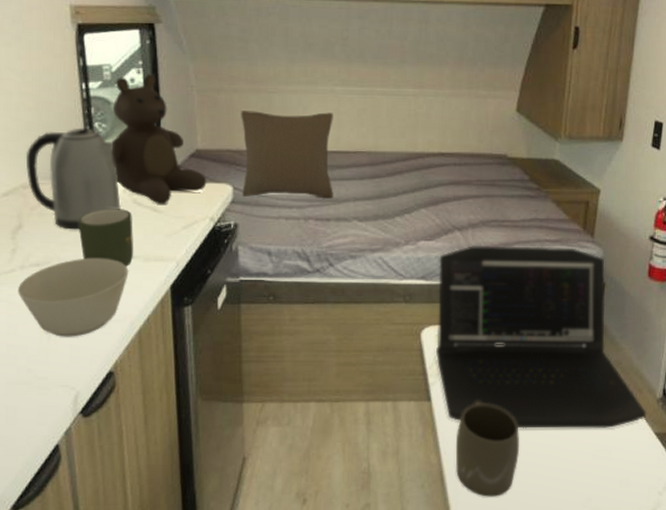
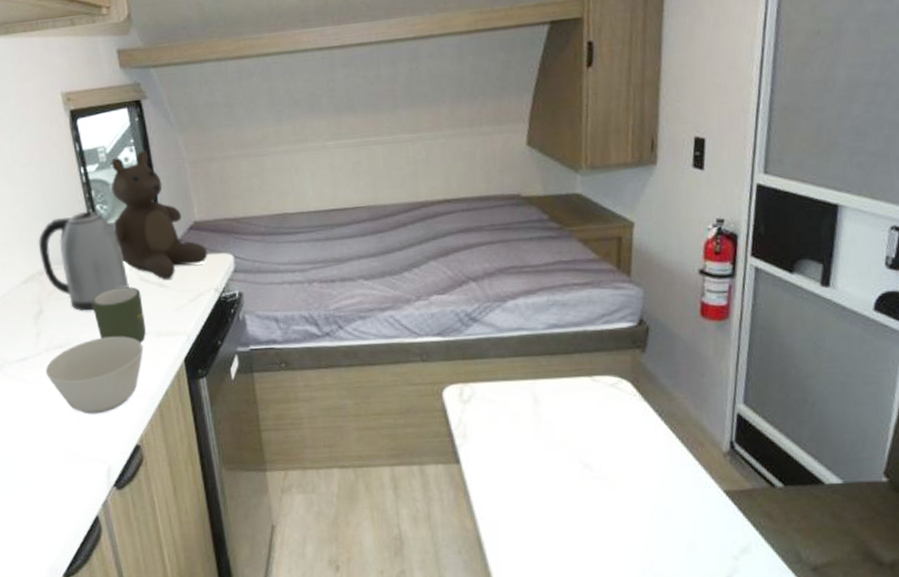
pillow: present [241,111,333,199] -> none [233,169,336,265]
laptop: present [436,246,647,429] -> none [455,289,712,490]
mug: present [455,401,520,497] -> none [490,462,565,563]

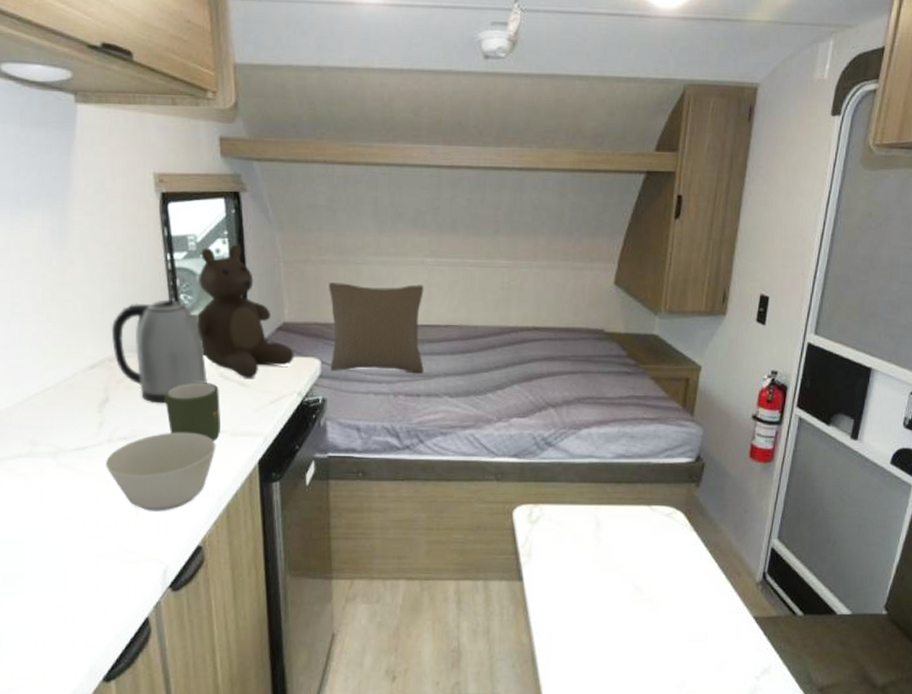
pillow: none [233,169,336,265] -> present [329,283,424,374]

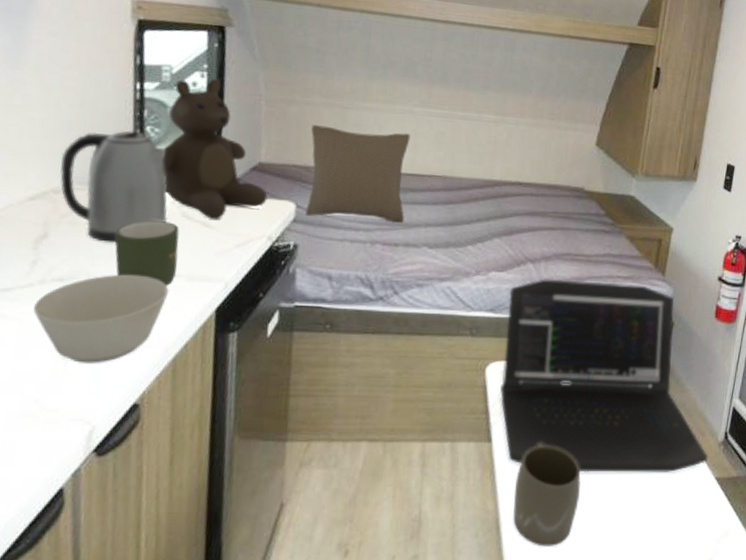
laptop: none [528,423,746,611] -> present [500,279,708,473]
mug: none [547,582,613,678] -> present [513,443,581,546]

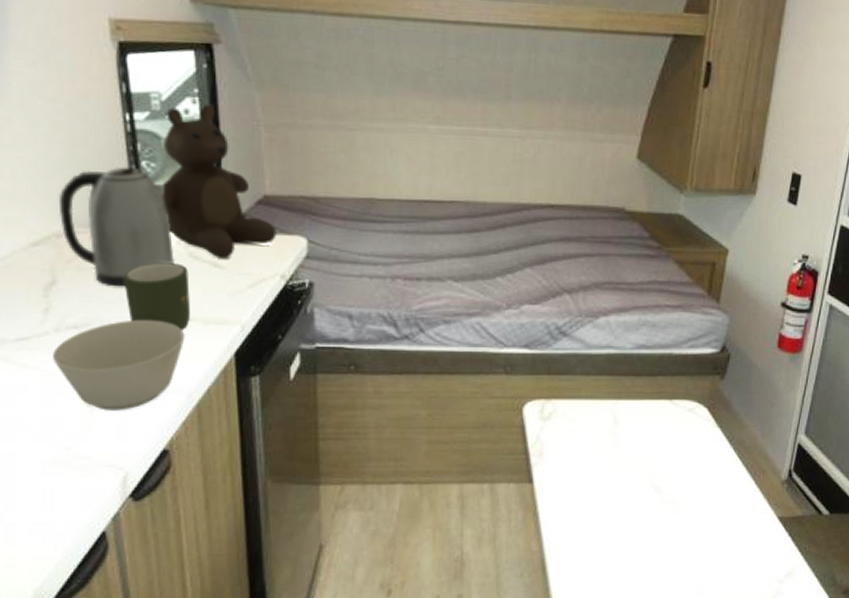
pillow: present [305,125,411,223] -> none [317,151,426,255]
laptop: present [500,279,708,473] -> none [540,310,770,513]
mug: present [513,443,581,546] -> none [559,483,630,586]

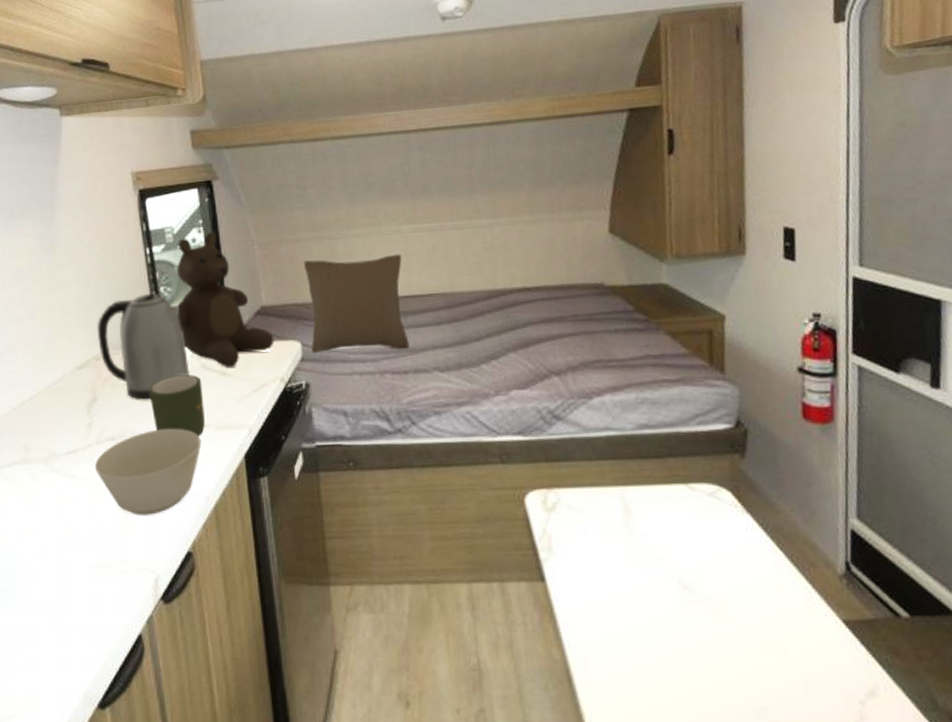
pillow: none [317,151,426,255] -> present [304,254,409,353]

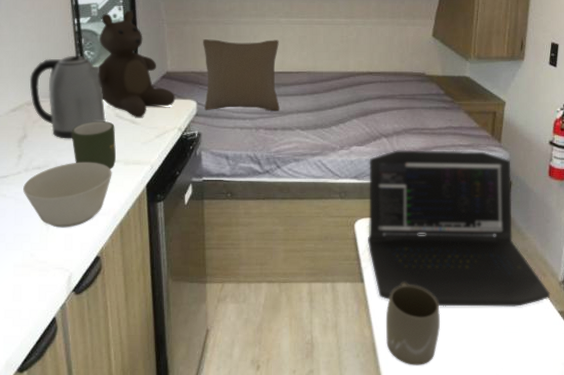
laptop: none [536,387,828,615] -> present [368,150,551,307]
mug: none [580,581,665,703] -> present [385,283,441,366]

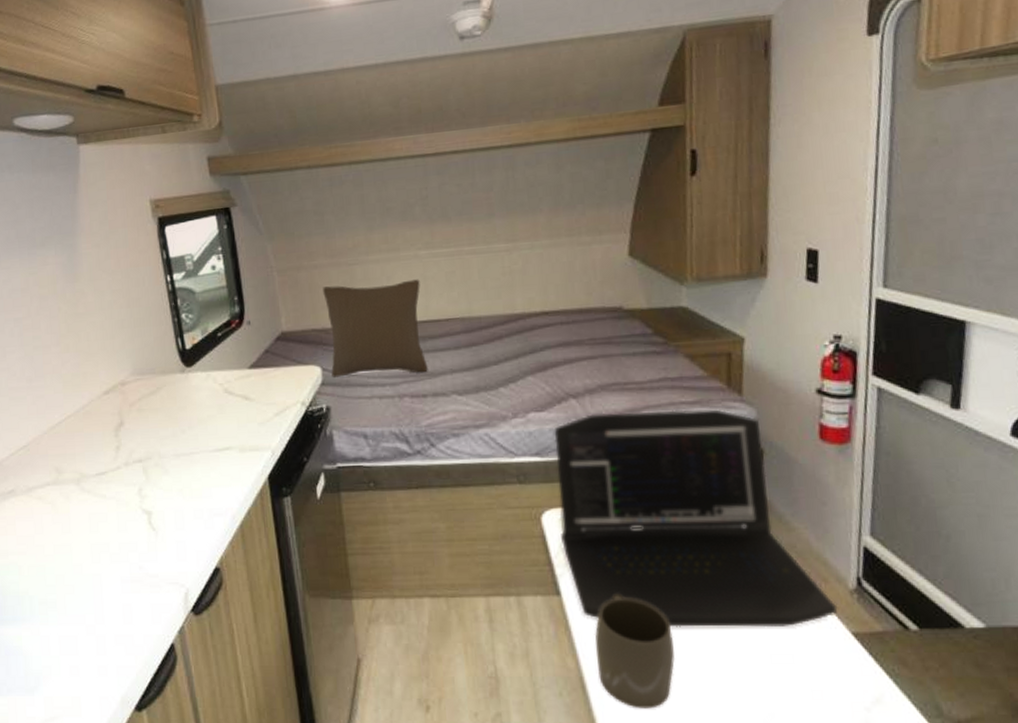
bowl: present [23,162,112,228] -> none [124,450,226,533]
kettle: present [29,55,106,139] -> none [121,320,213,424]
mug: present [71,121,116,169] -> none [174,399,229,458]
teddy bear: present [98,10,175,117] -> none [197,259,295,392]

